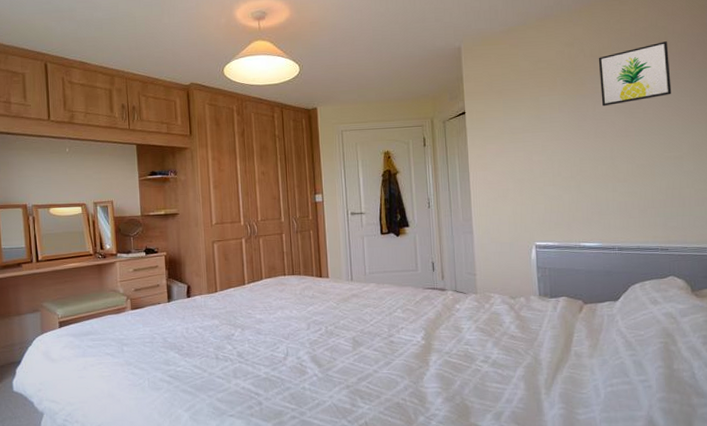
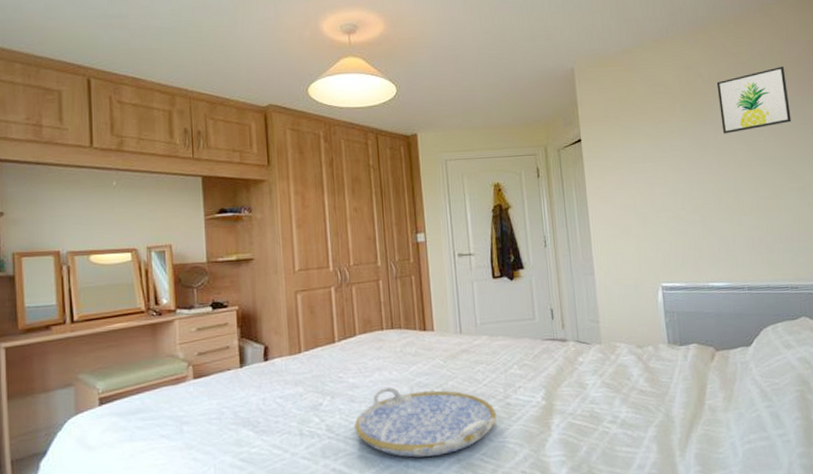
serving tray: none [261,323,382,382] -> present [354,387,497,458]

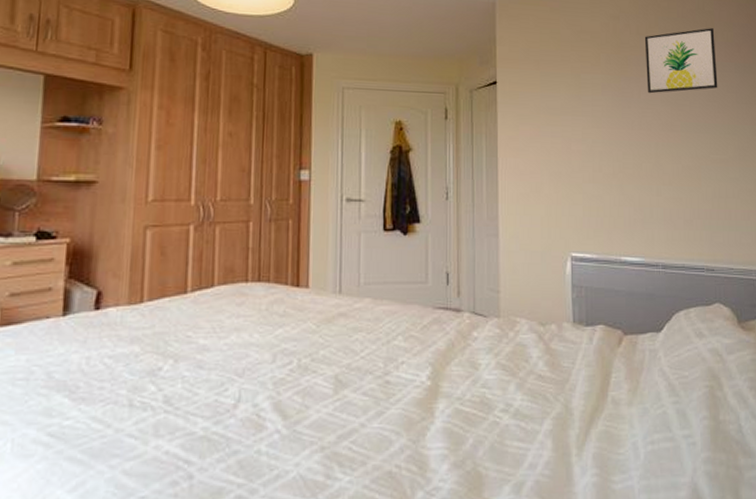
serving tray: present [354,387,497,458] -> none [199,353,373,442]

